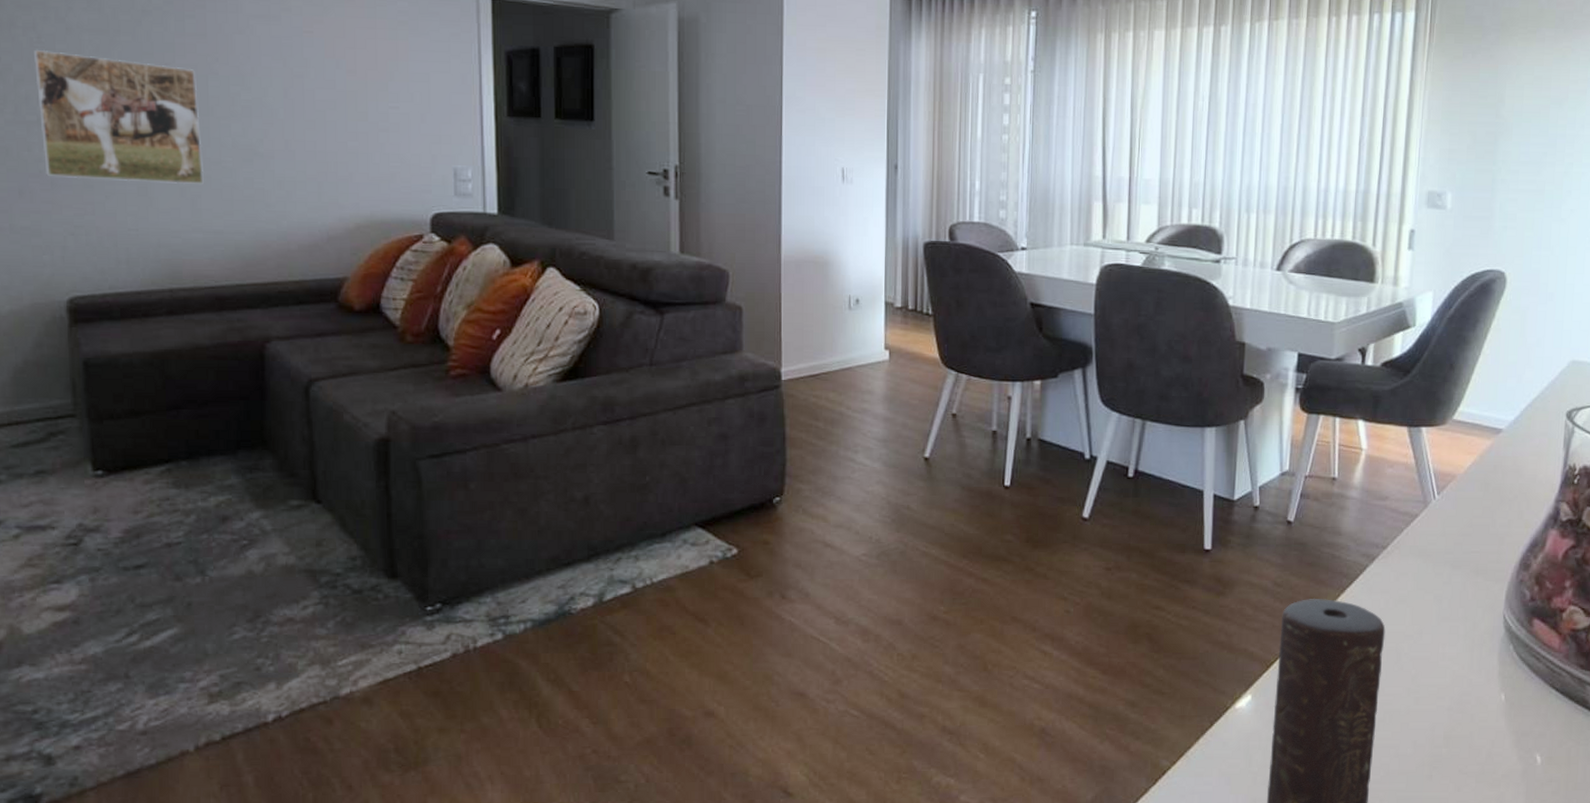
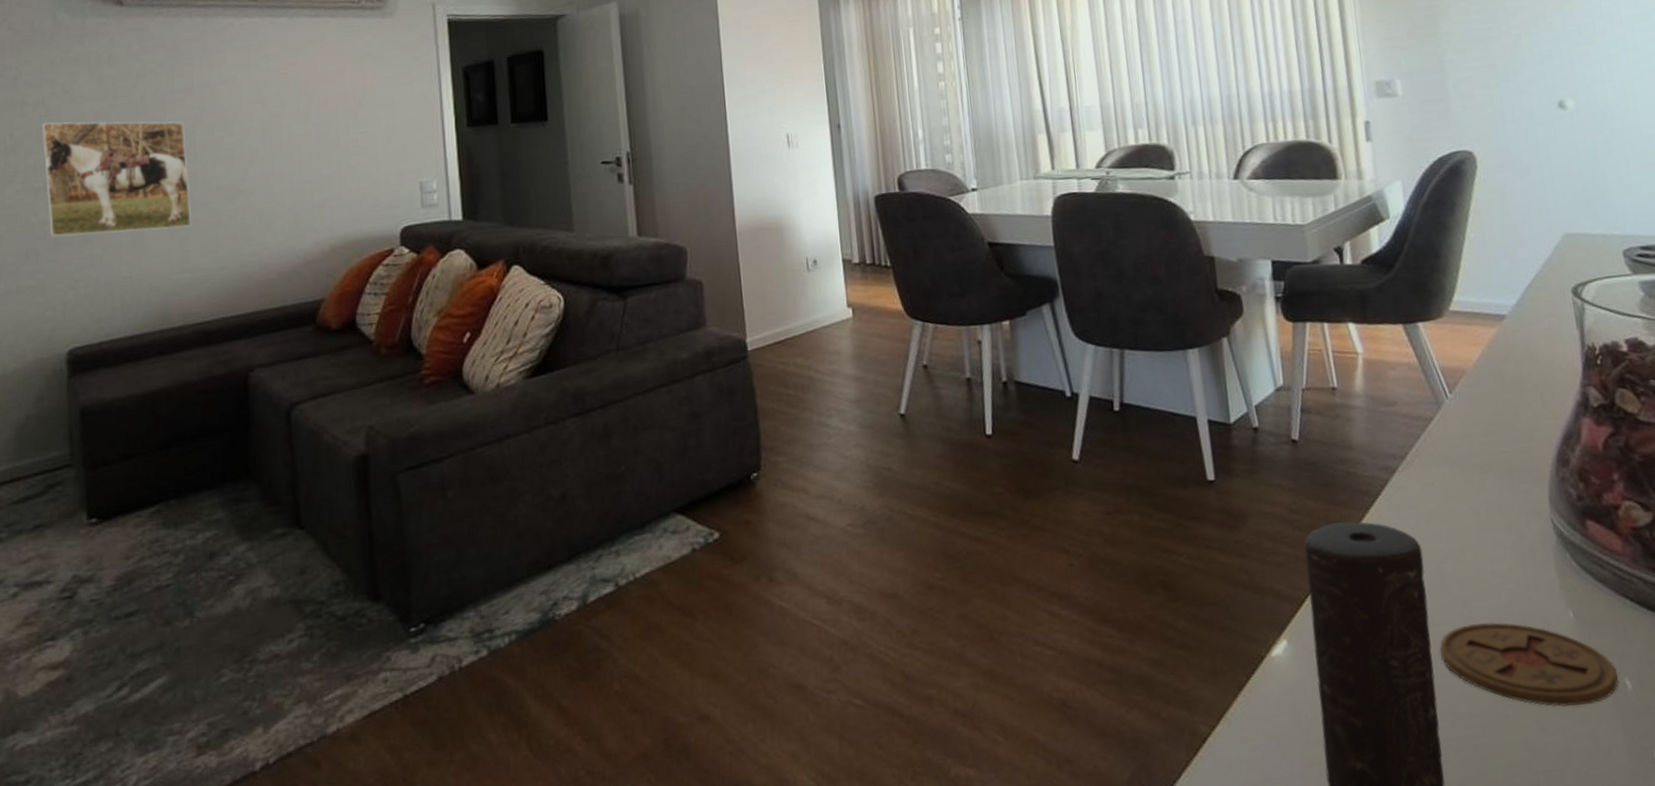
coaster: none [1384,696,1531,773] -> present [1440,622,1619,707]

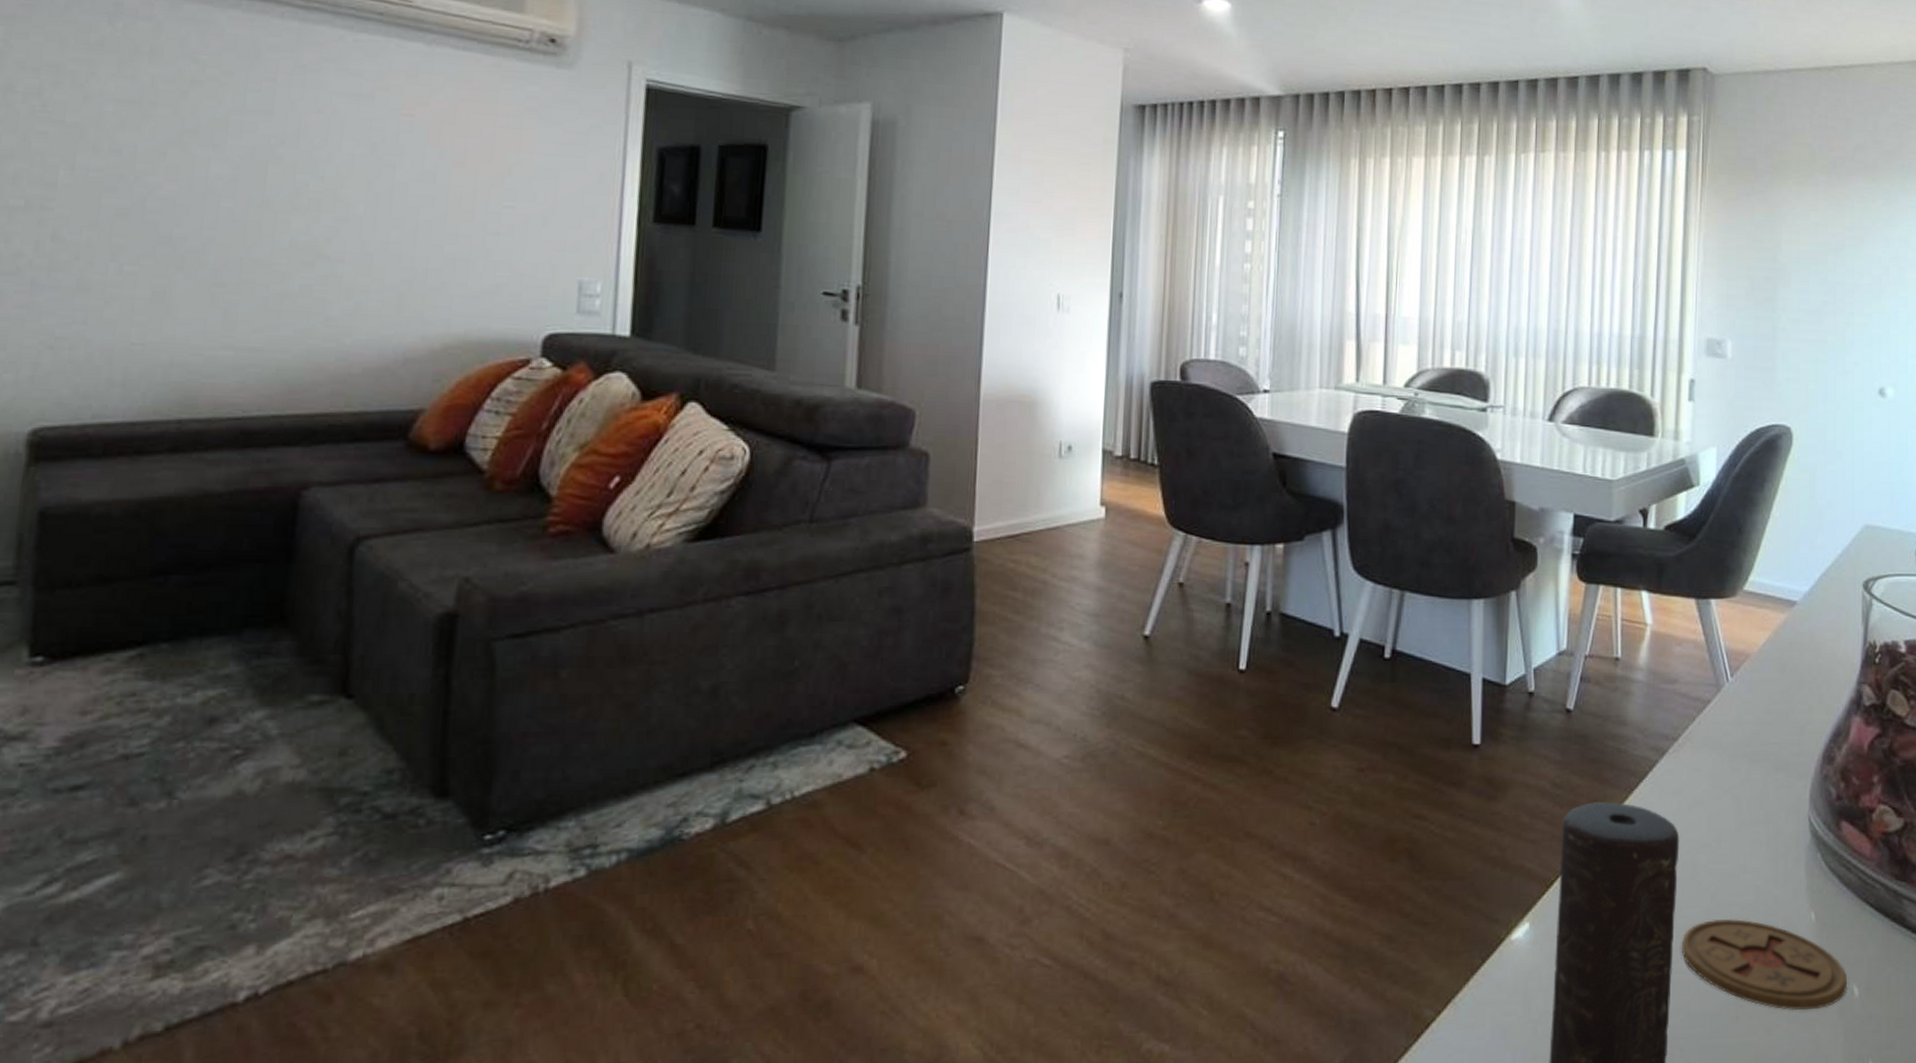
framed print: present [42,121,191,237] -> none [26,119,252,291]

